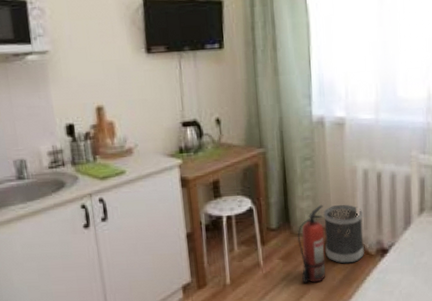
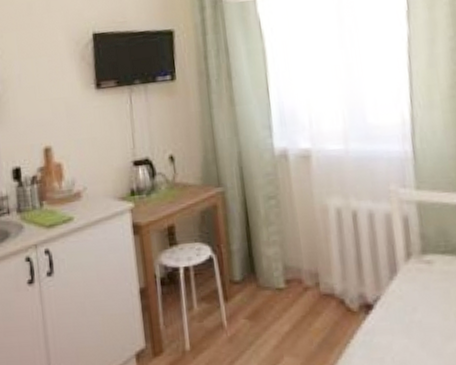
fire extinguisher: present [297,204,326,283] -> none [265,251,302,349]
wastebasket: present [323,204,364,264] -> none [293,250,345,324]

